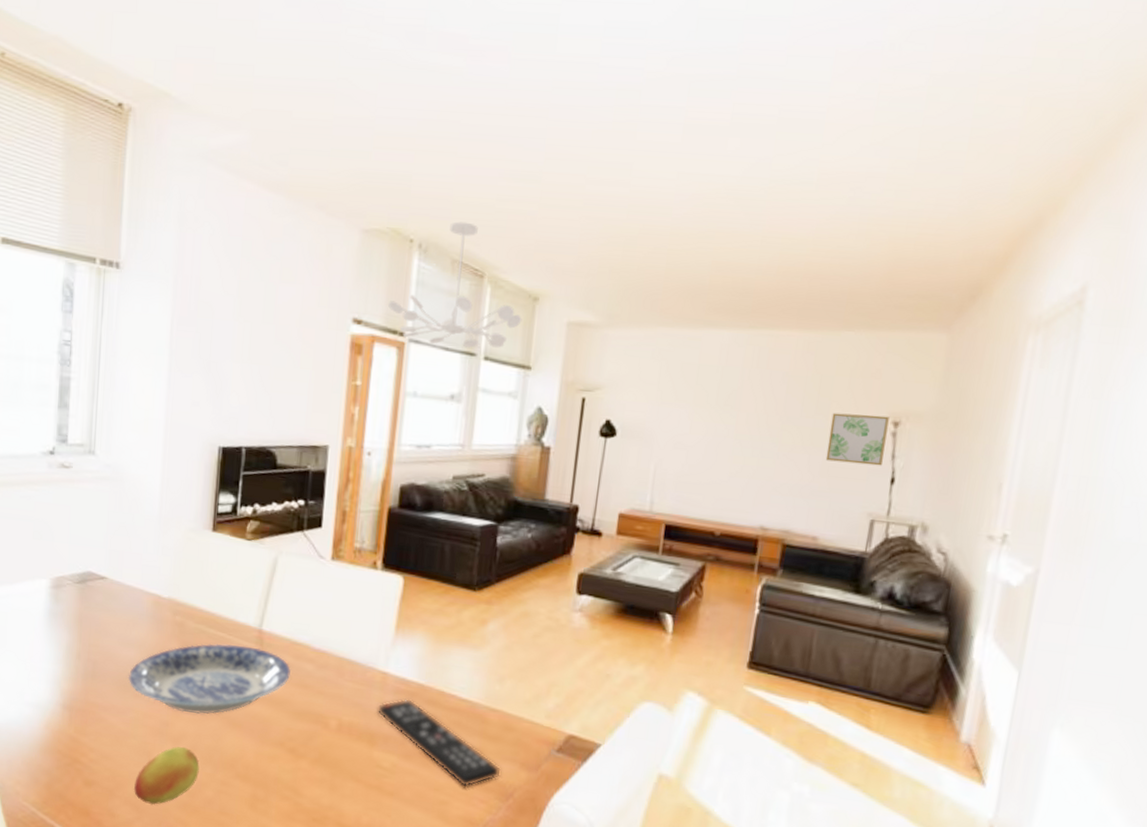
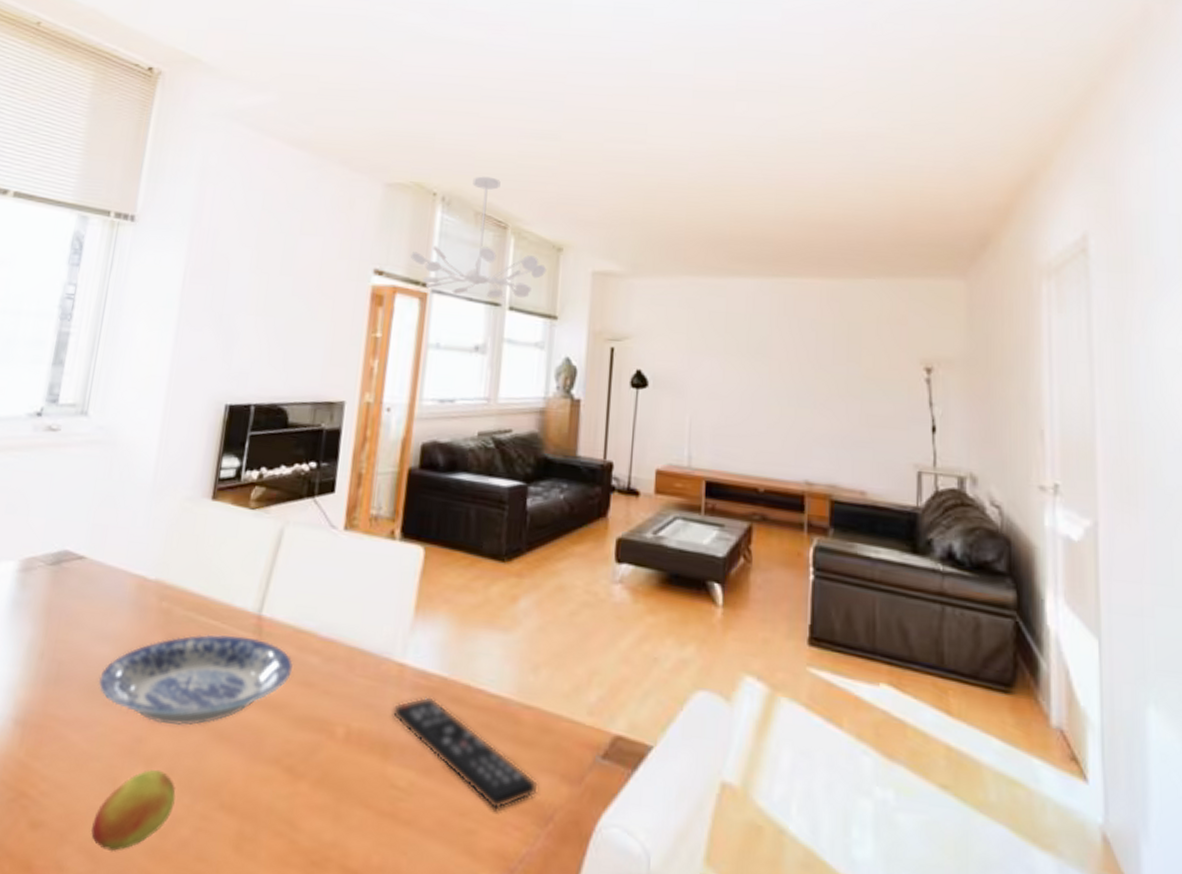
wall art: present [825,412,889,466] -> none [863,359,921,414]

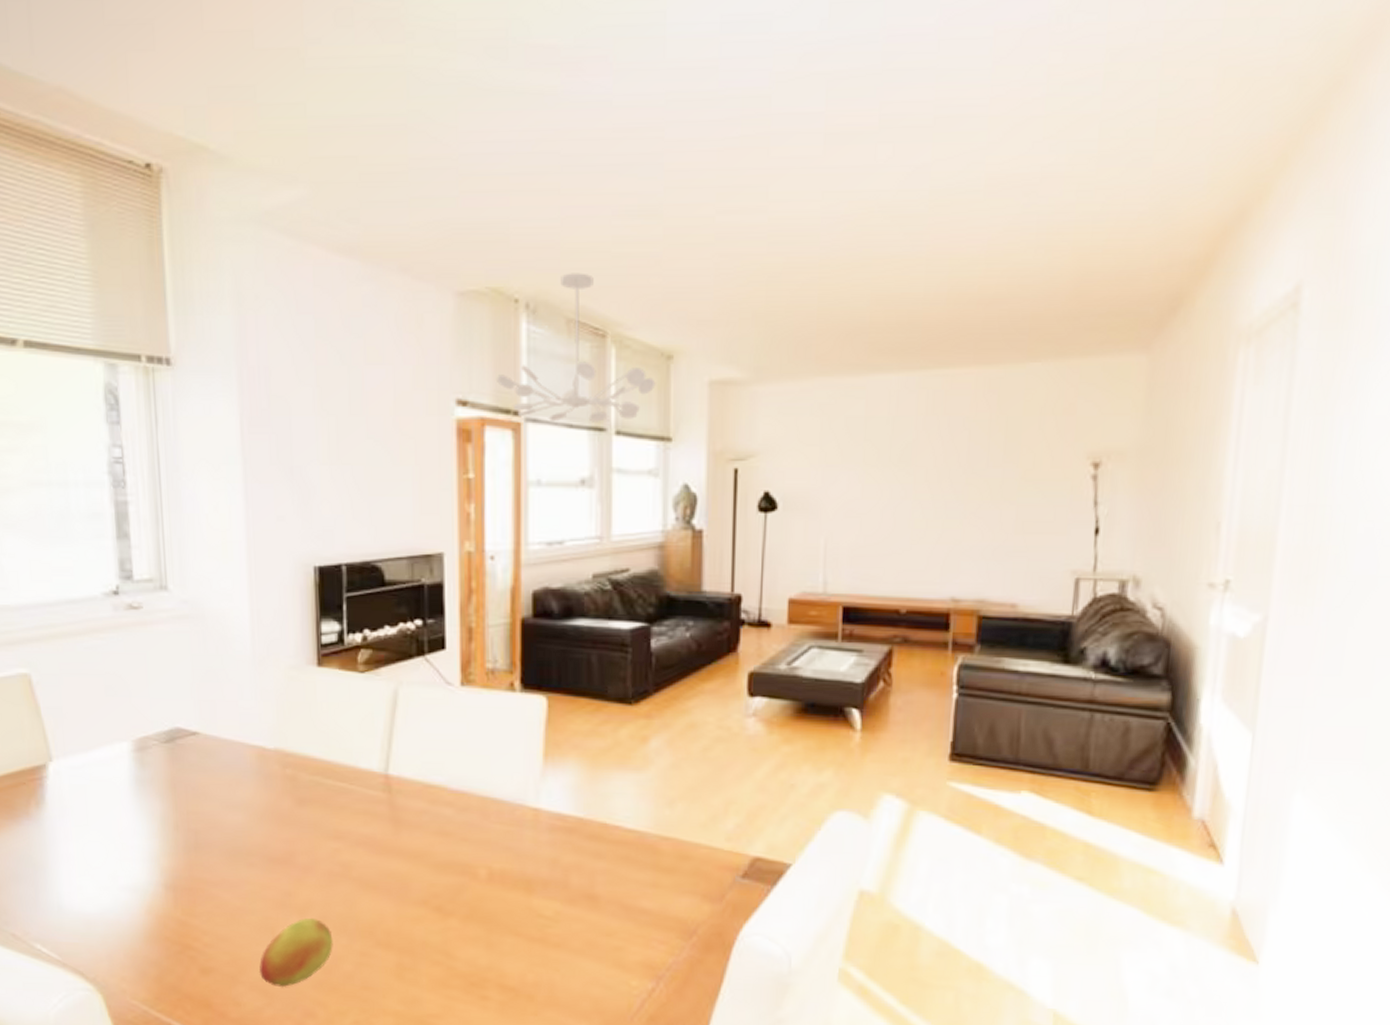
plate: present [98,634,293,726] -> none [237,795,427,879]
remote control: present [392,695,538,810] -> none [531,835,680,929]

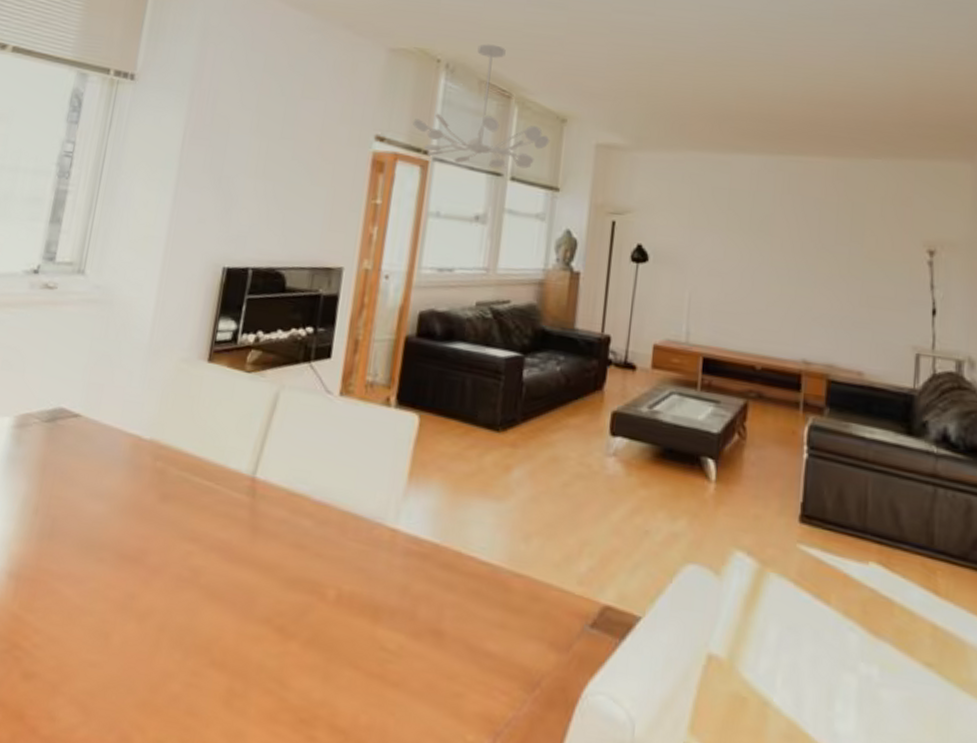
fruit: present [259,918,333,987] -> none [82,626,167,704]

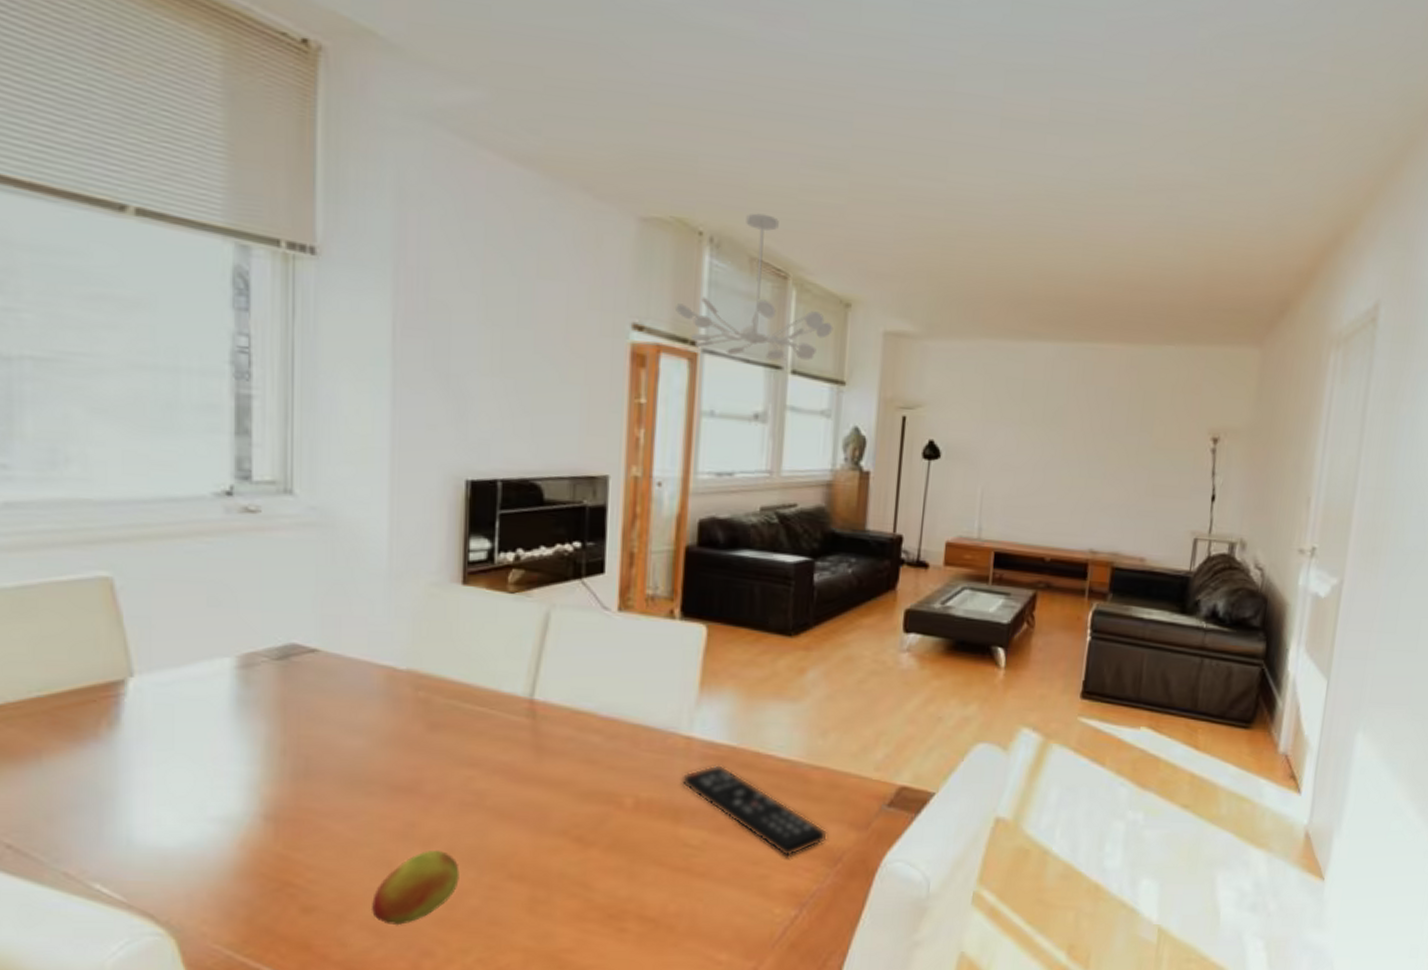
fruit: none [82,626,167,704] -> present [370,850,459,925]
remote control: none [383,561,526,675] -> present [681,764,827,857]

